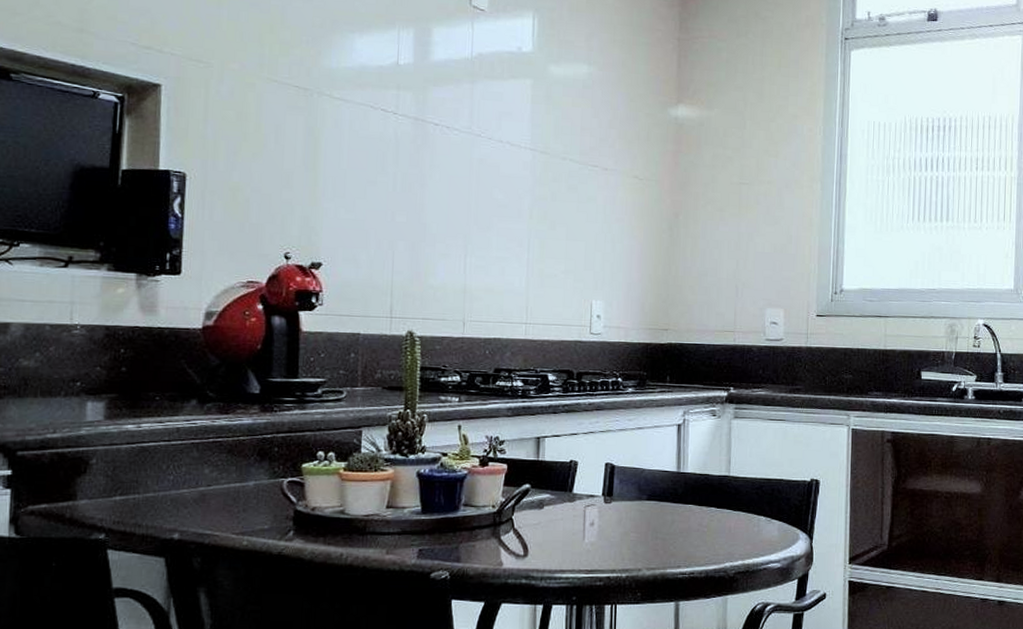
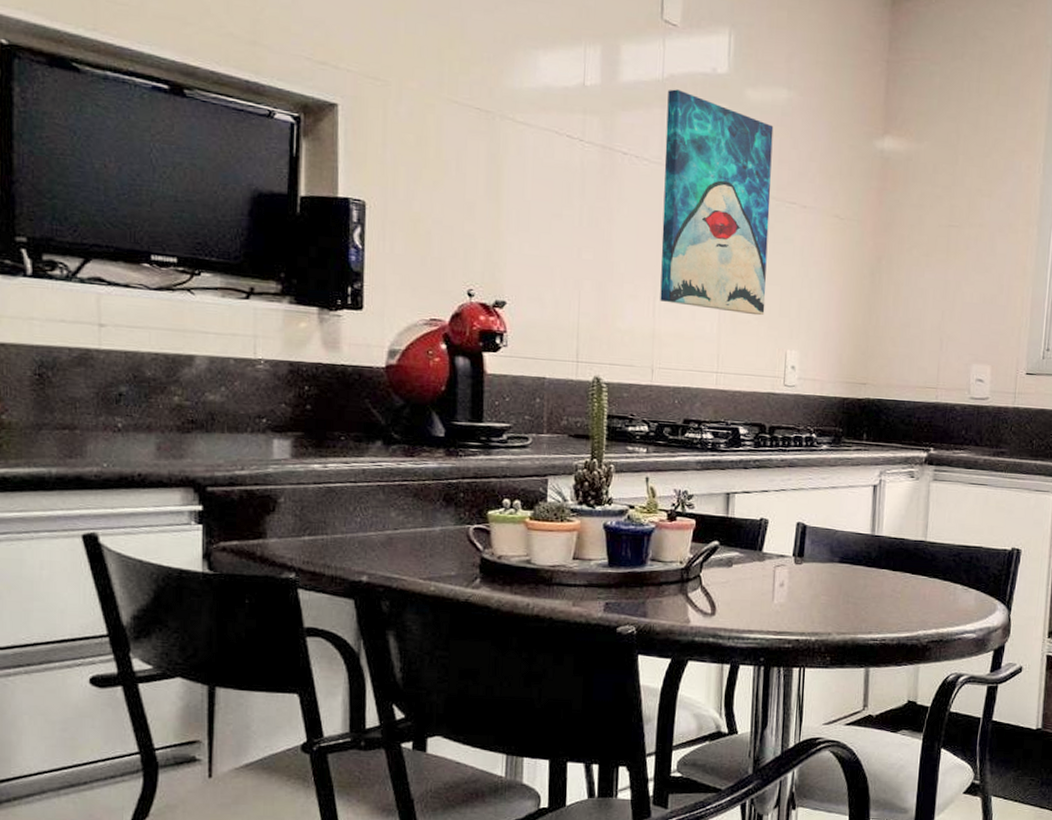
wall art: none [470,66,576,270] -> present [660,89,774,316]

